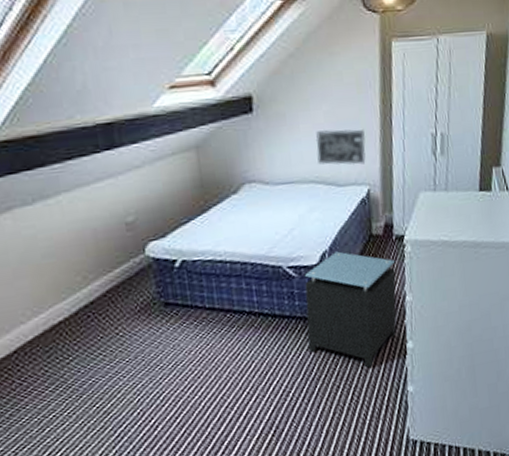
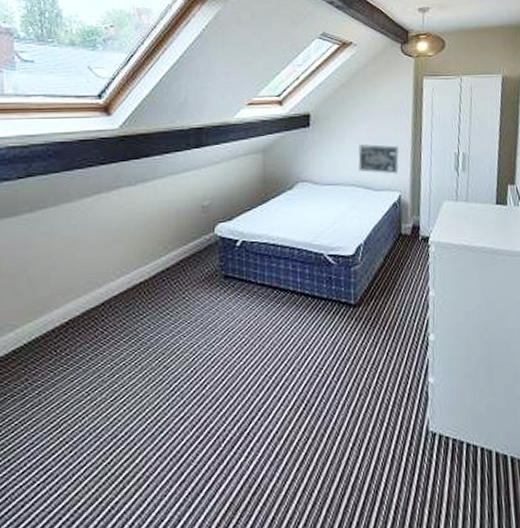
nightstand: present [305,251,396,368] -> none [340,246,421,355]

